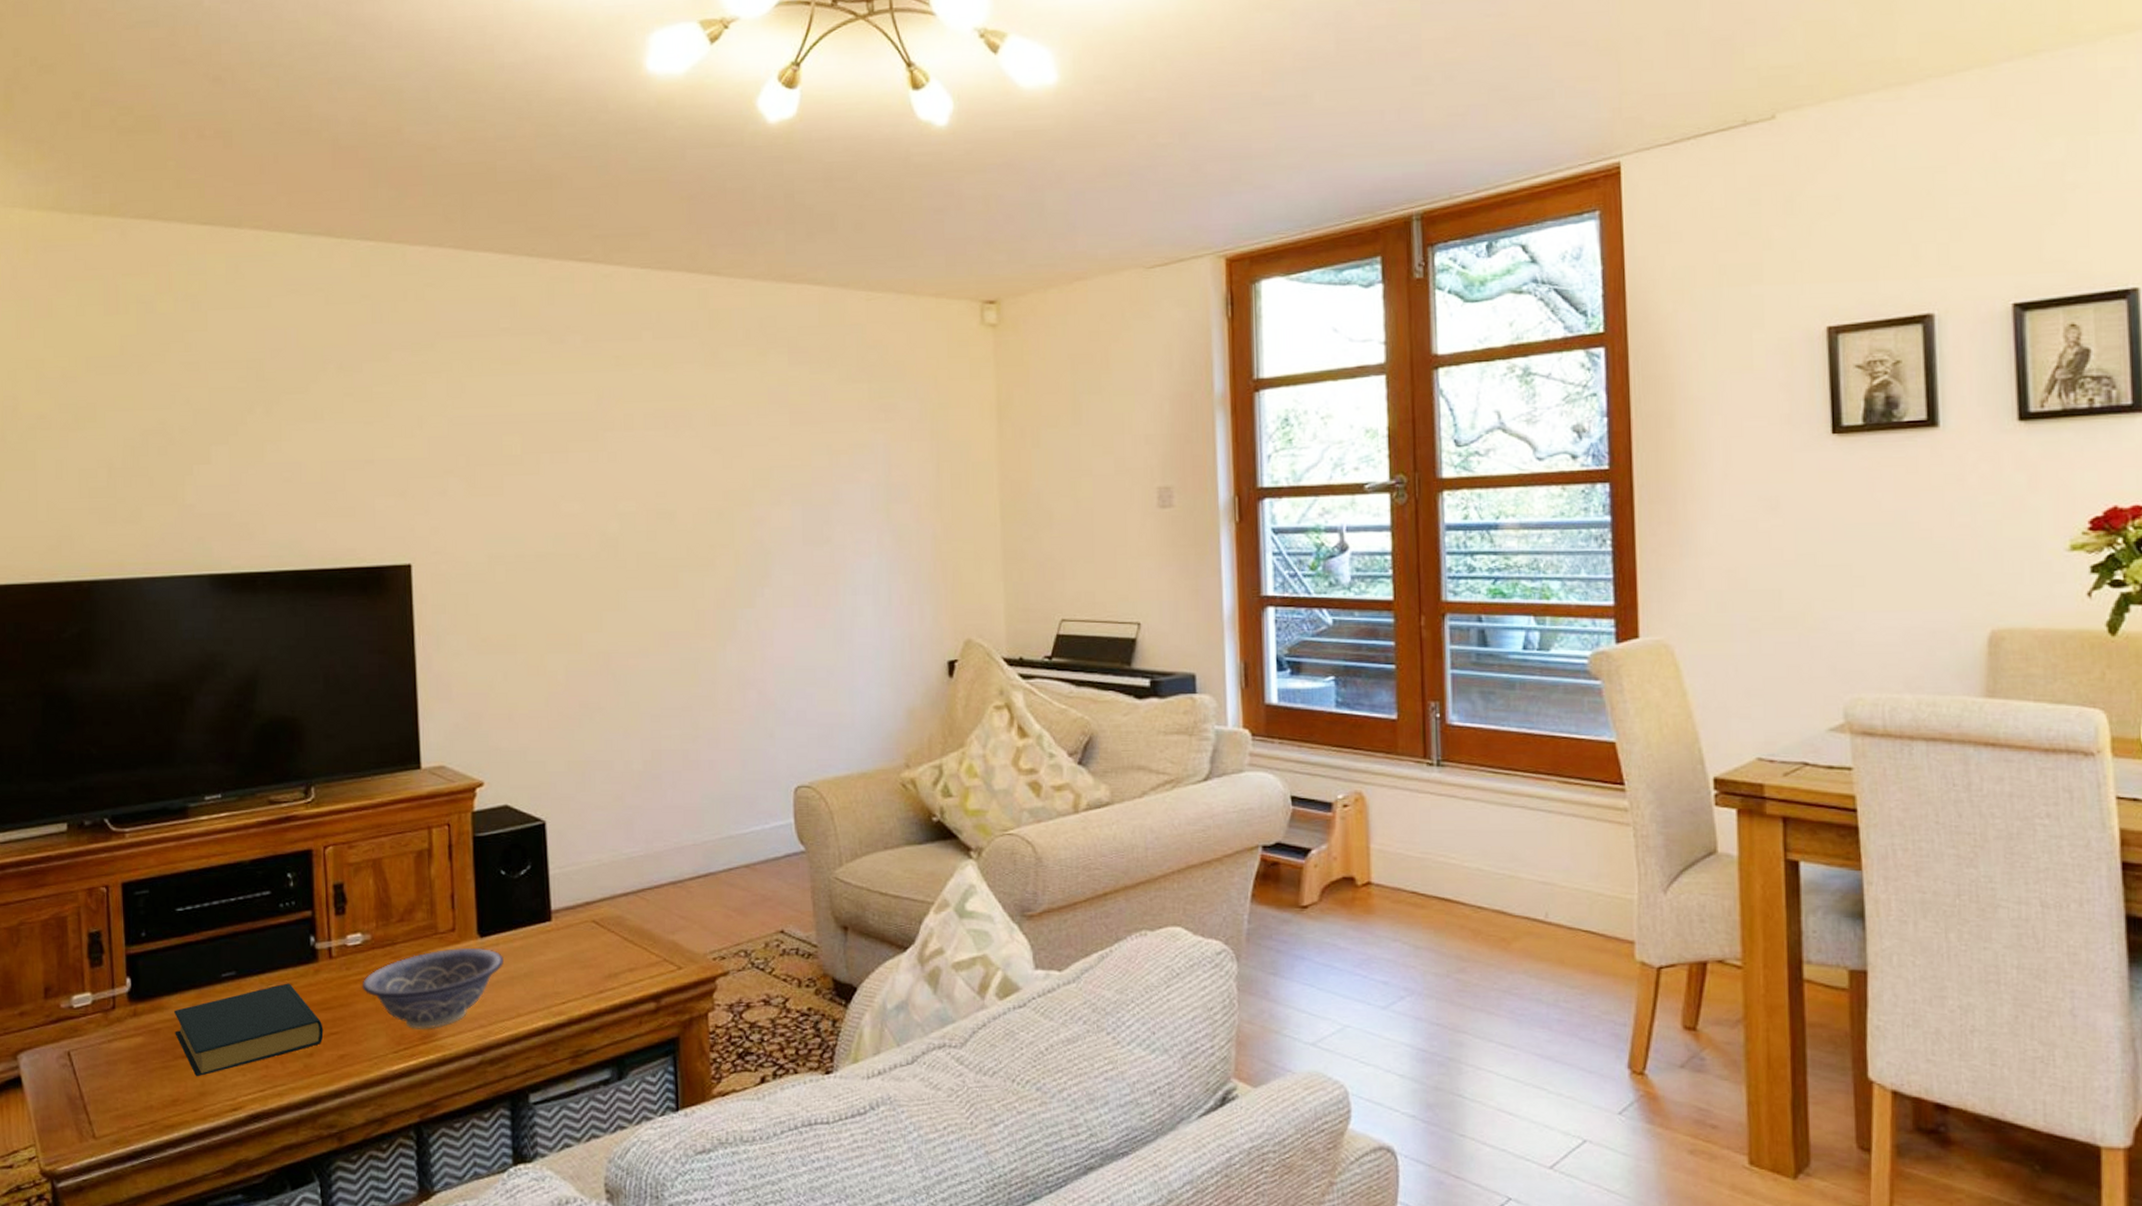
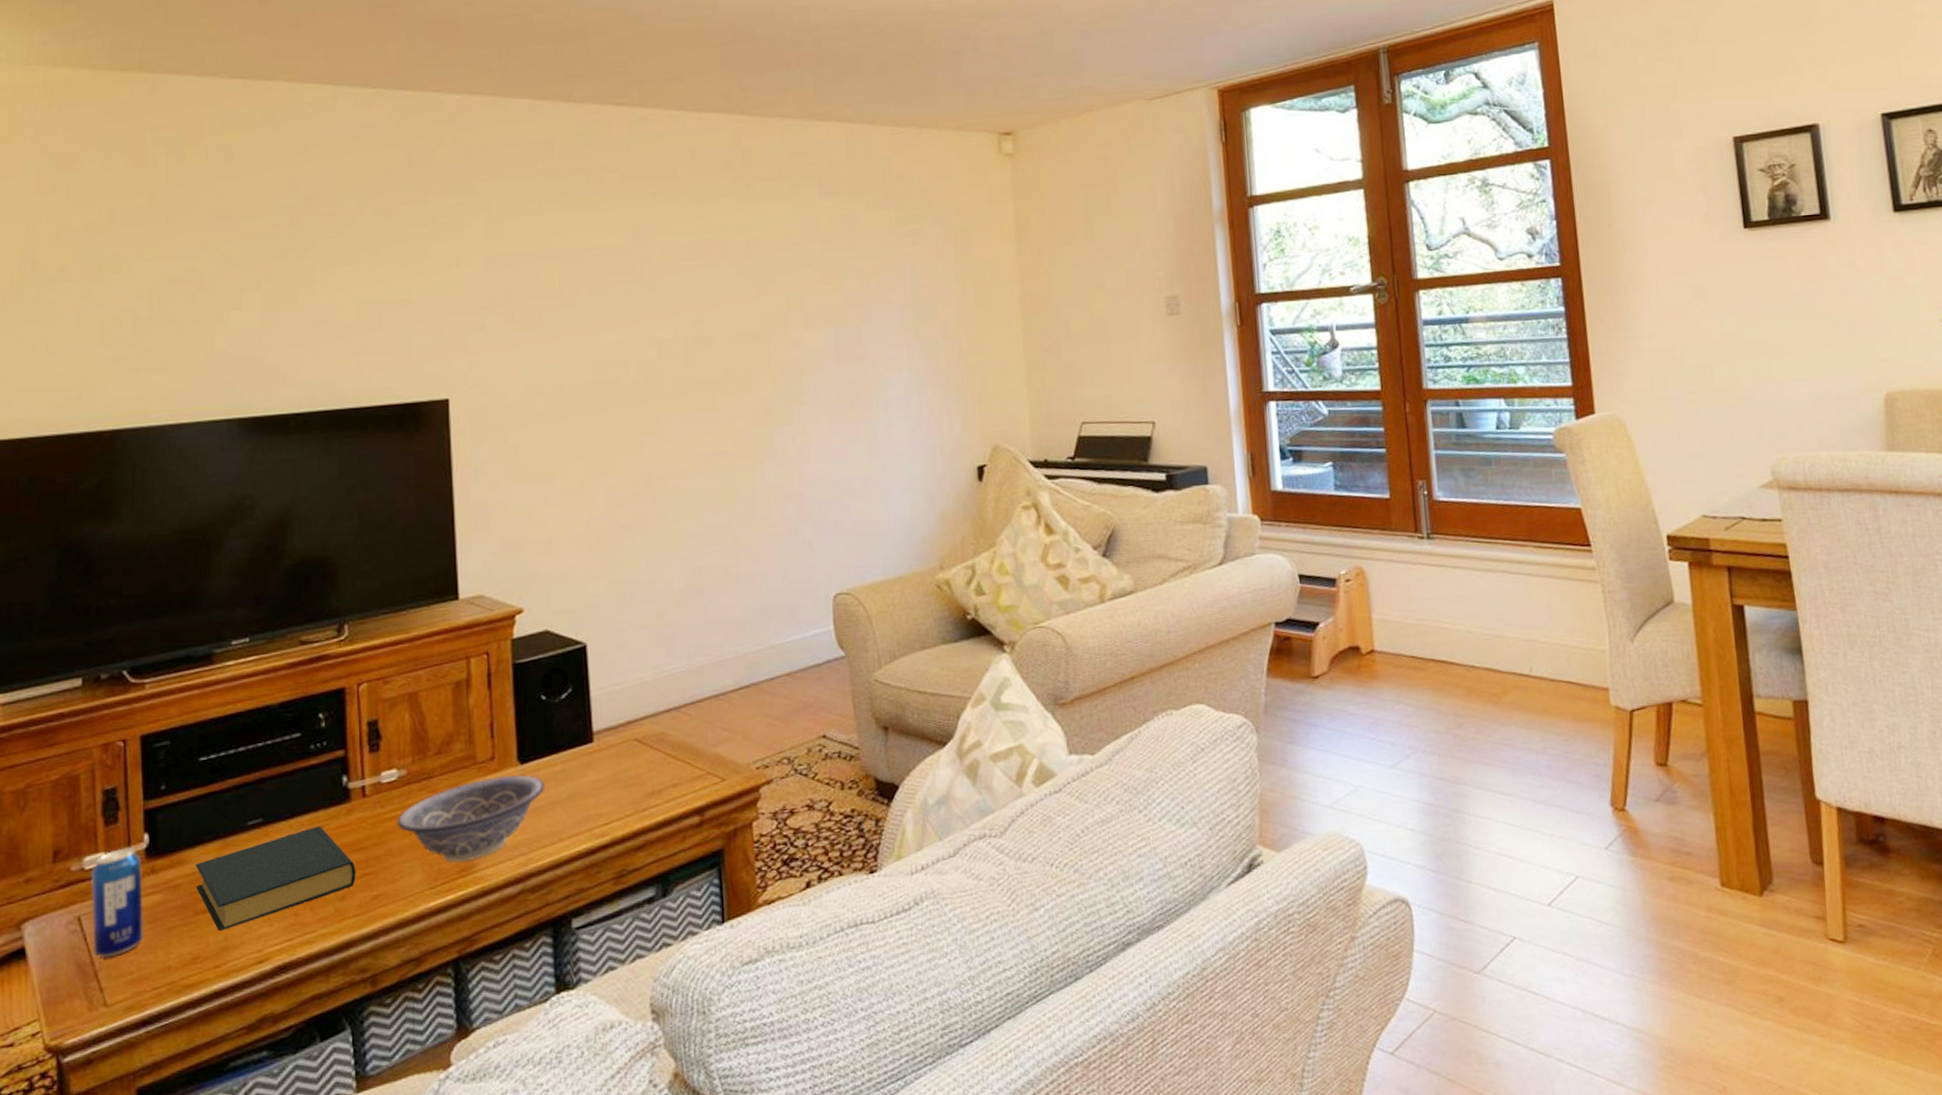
beverage can: none [78,990,128,1093] -> present [90,847,145,958]

